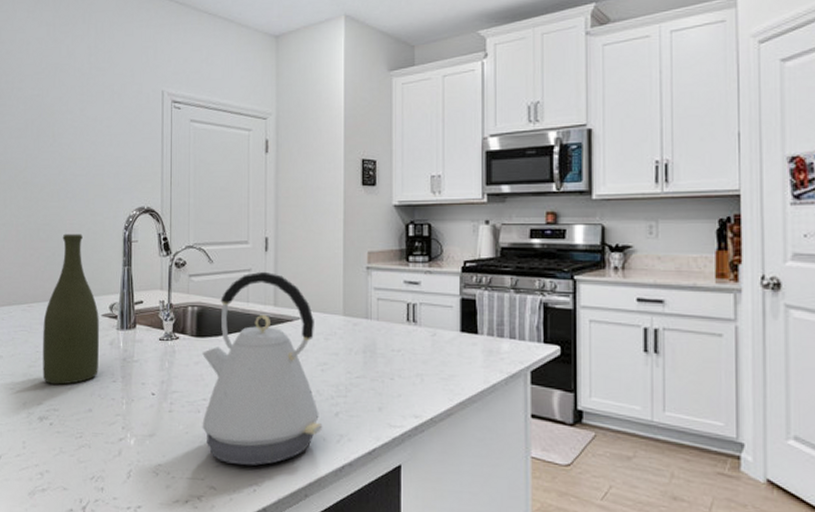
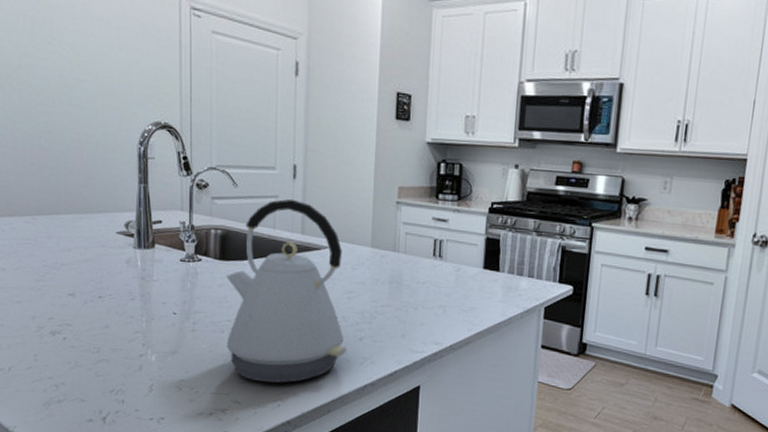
bottle: present [42,233,99,385] -> none [50,144,115,301]

